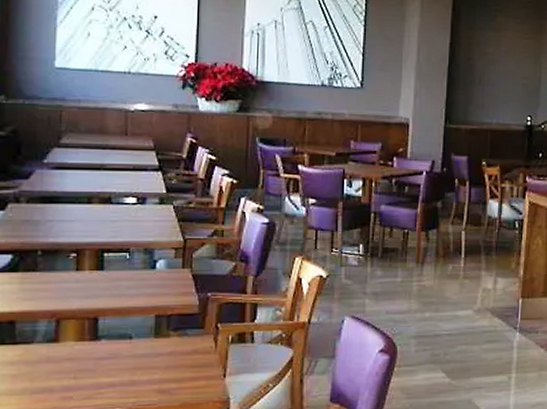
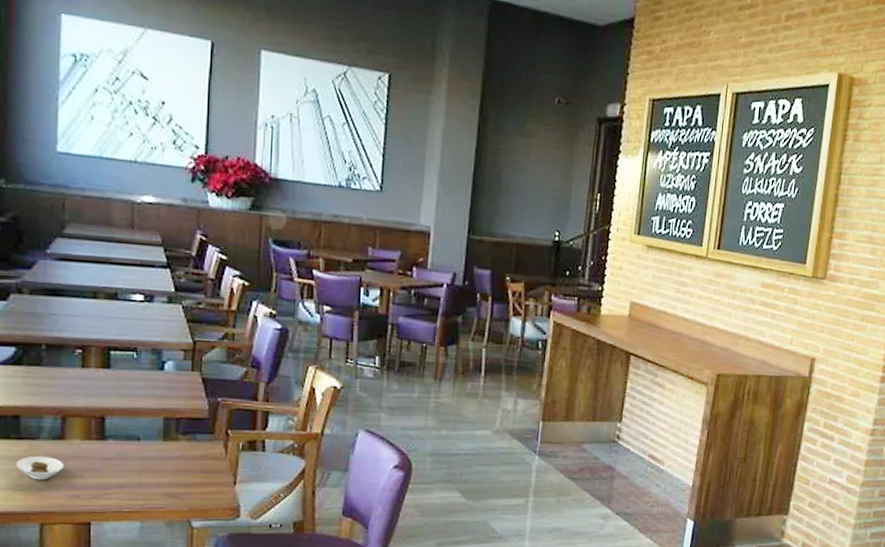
saucer: none [11,359,57,384] -> present [16,455,63,480]

